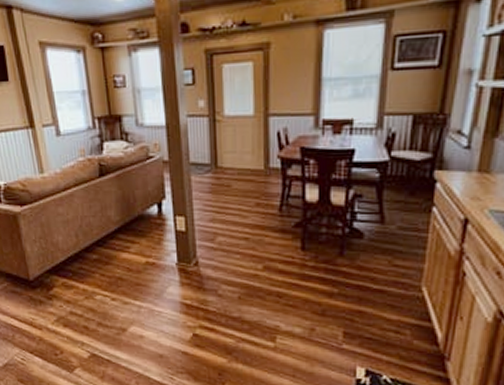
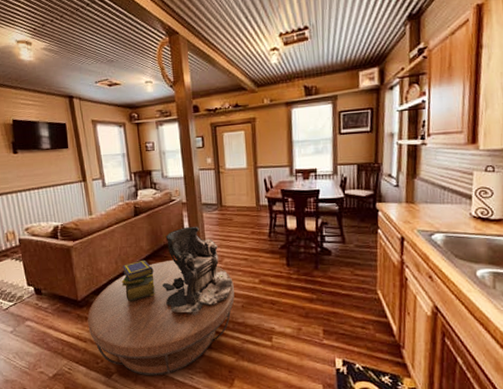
coffee table: none [42,235,229,374] -> present [87,259,235,376]
stack of books: none [83,233,127,286] -> present [121,259,155,302]
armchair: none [135,192,227,301] -> present [162,226,232,313]

